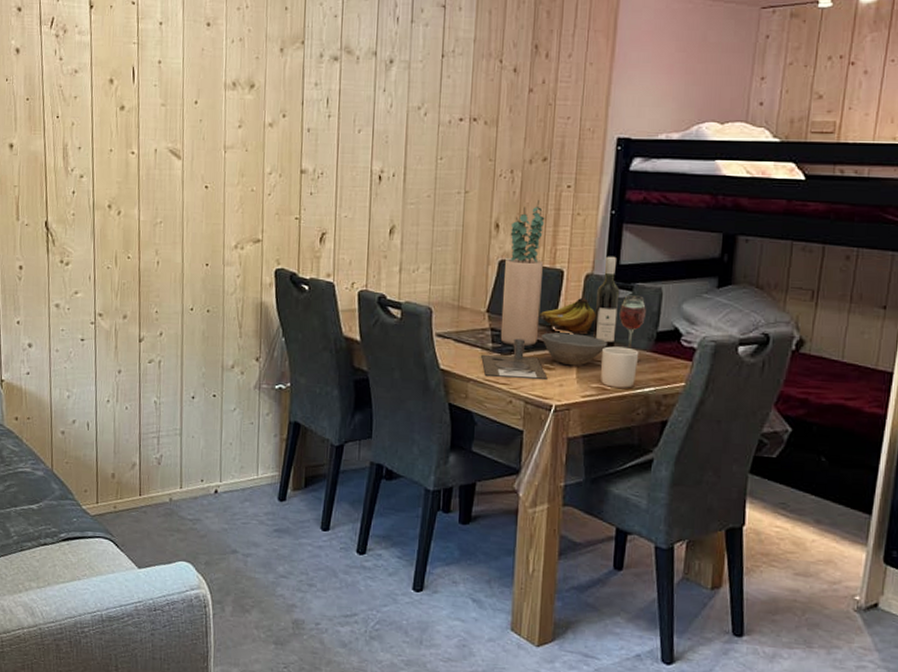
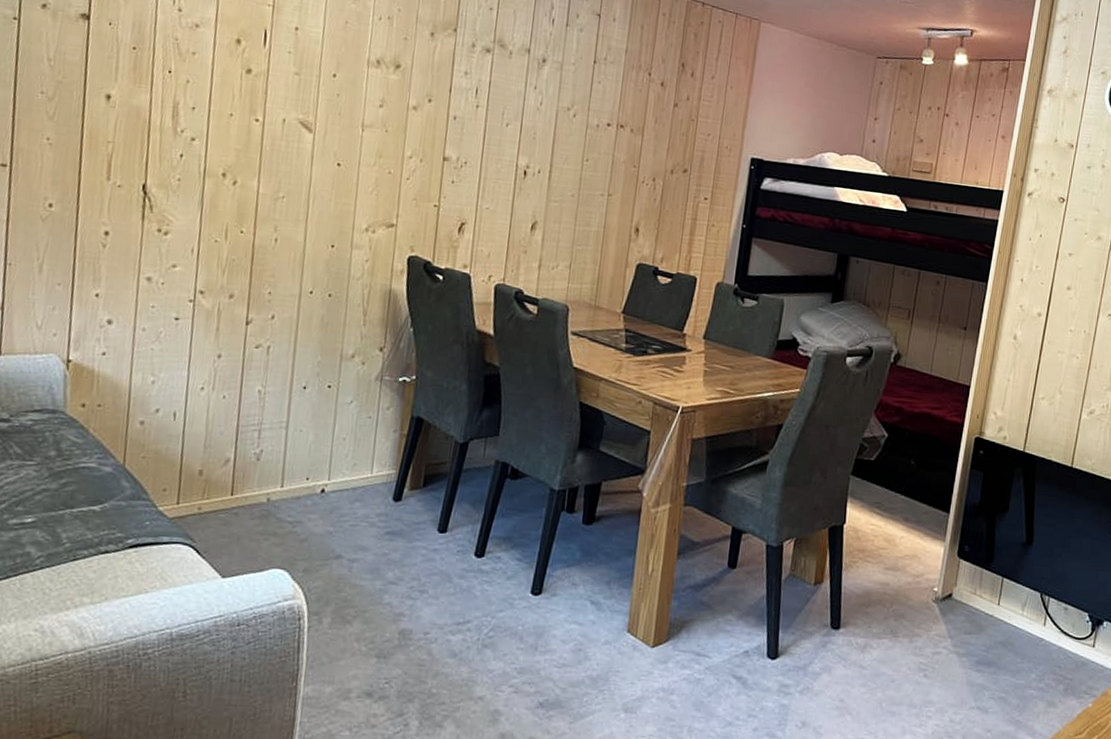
place setting: present [481,338,548,379] -> none [614,340,677,381]
vase: present [500,200,545,347] -> none [633,209,682,349]
fruit: present [538,298,596,335] -> none [671,305,724,340]
bowl: present [541,332,607,366] -> none [673,336,733,370]
bottle: present [593,256,620,349] -> none [720,266,747,354]
mug: present [600,346,639,388] -> none [725,352,761,393]
wineglass: present [618,295,646,363] -> none [744,304,769,369]

